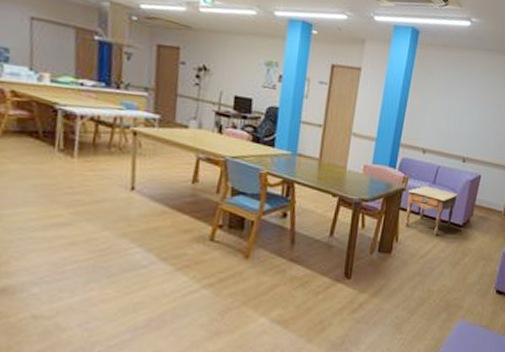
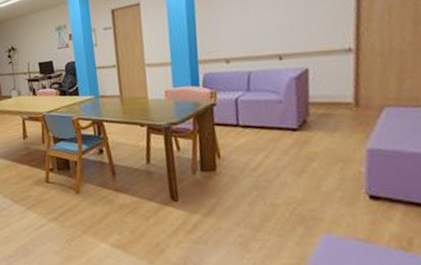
side table: present [405,186,458,235] -> none [218,94,284,144]

